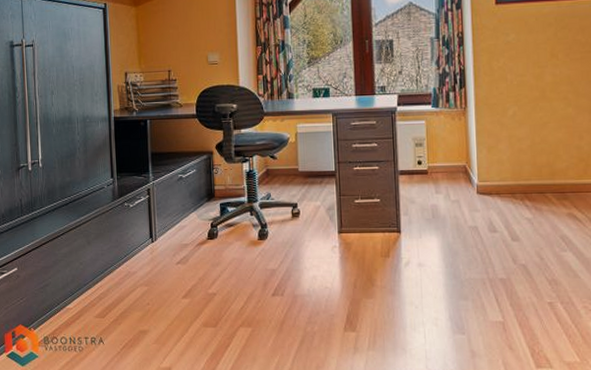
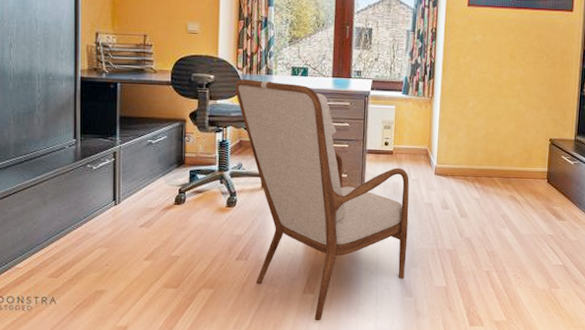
armchair: none [257,105,454,362] -> present [235,79,409,321]

